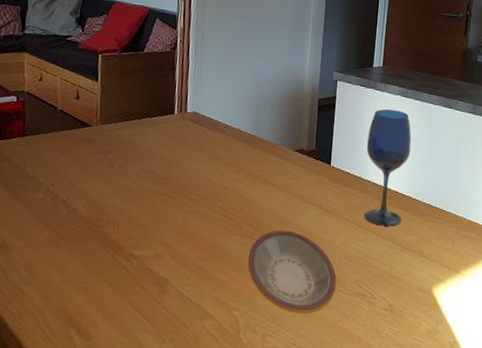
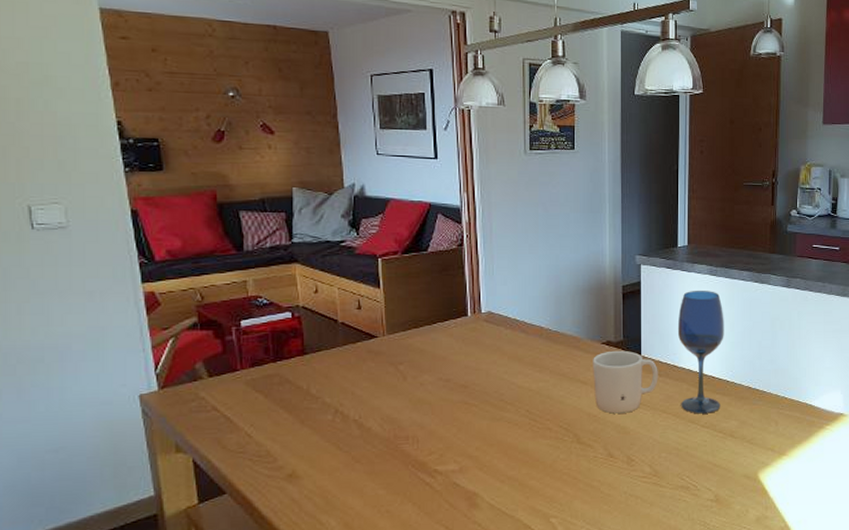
plate: present [247,230,337,314] -> none [561,428,657,515]
mug: none [284,158,346,218] -> present [593,350,658,414]

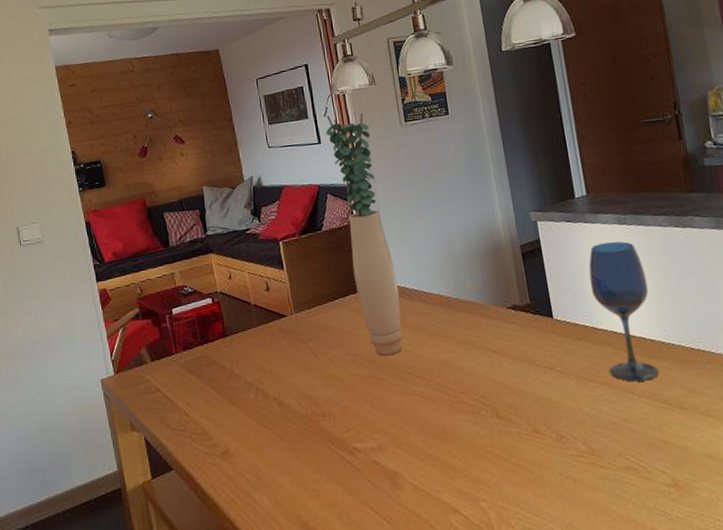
vase: none [445,130,501,383] -> present [326,112,403,356]
mug: present [593,350,658,414] -> none [500,314,578,385]

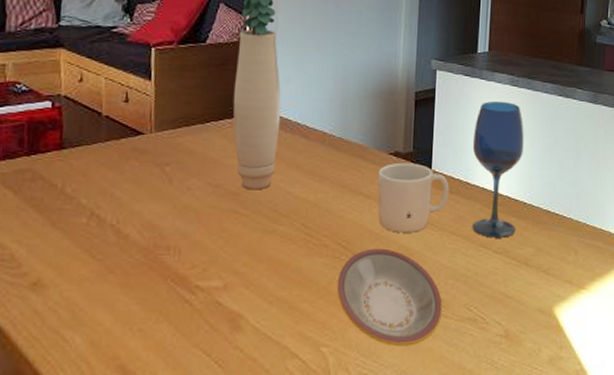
plate: none [481,401,597,500] -> present [337,248,442,347]
mug: none [500,314,578,385] -> present [377,162,449,233]

